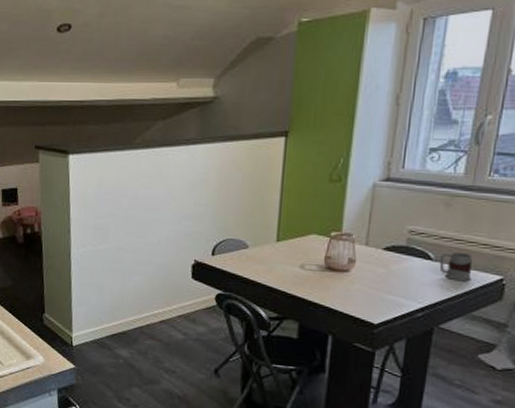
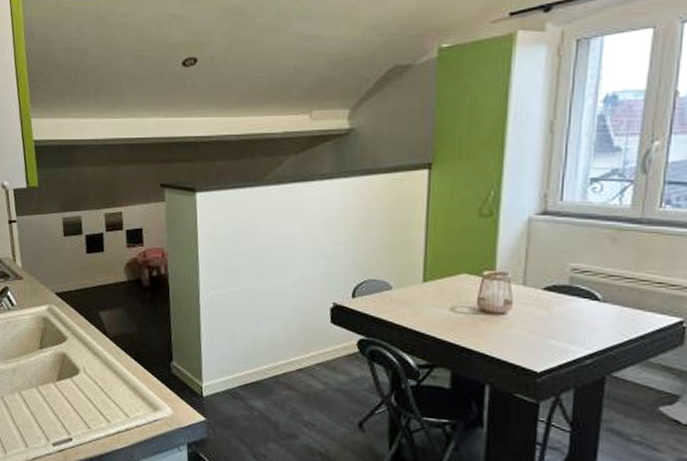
mug: present [439,252,473,282] -> none [608,291,647,325]

